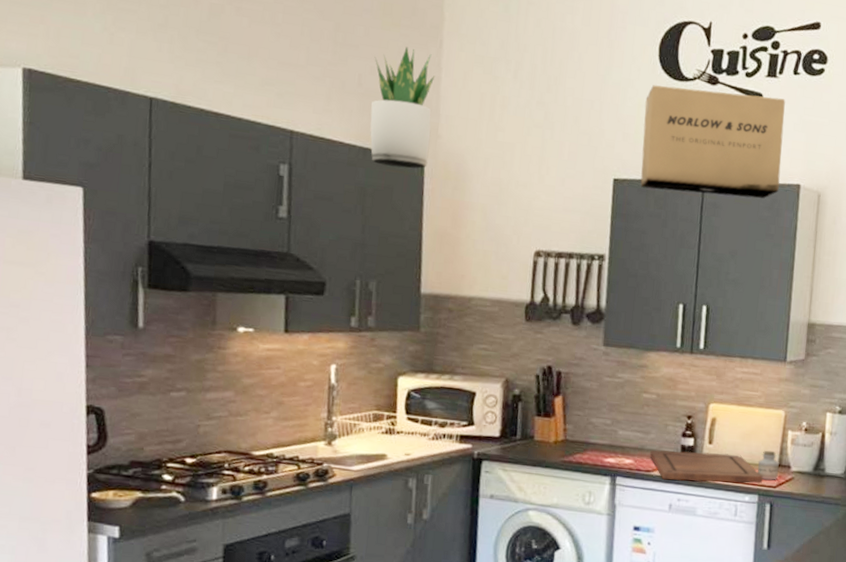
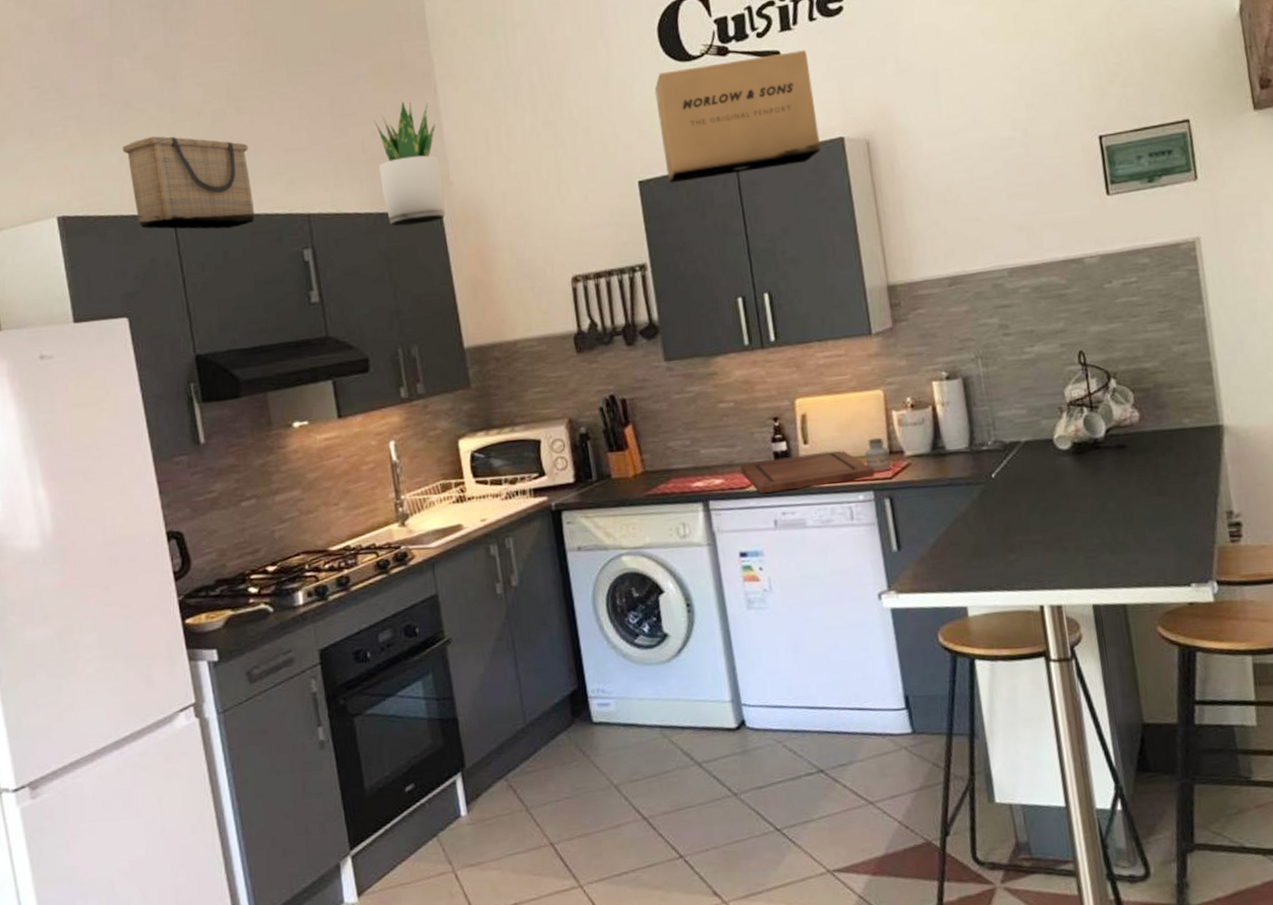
basket: none [106,12,242,126] -> present [122,136,255,230]

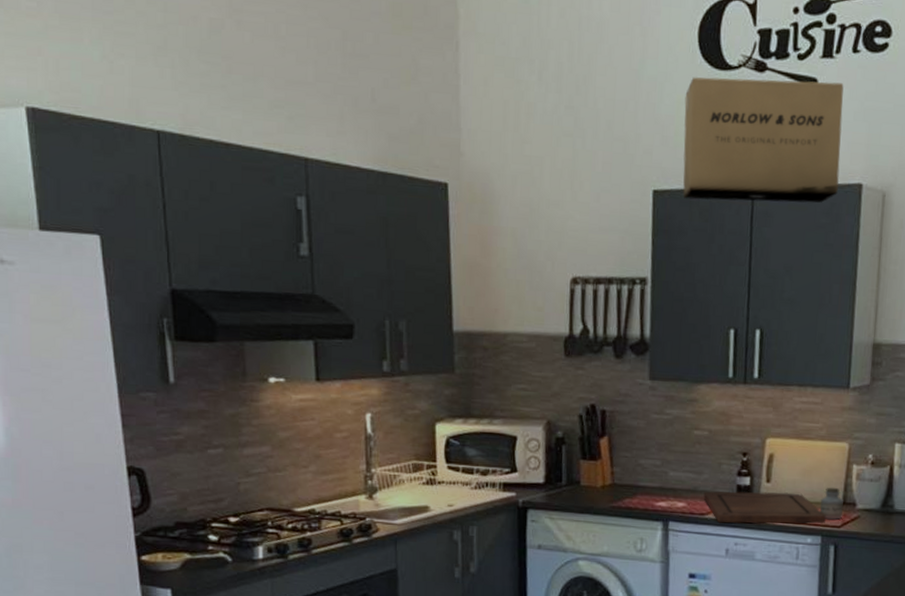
basket: present [122,136,255,230] -> none [104,35,248,158]
planter: present [373,102,446,226] -> none [386,52,454,193]

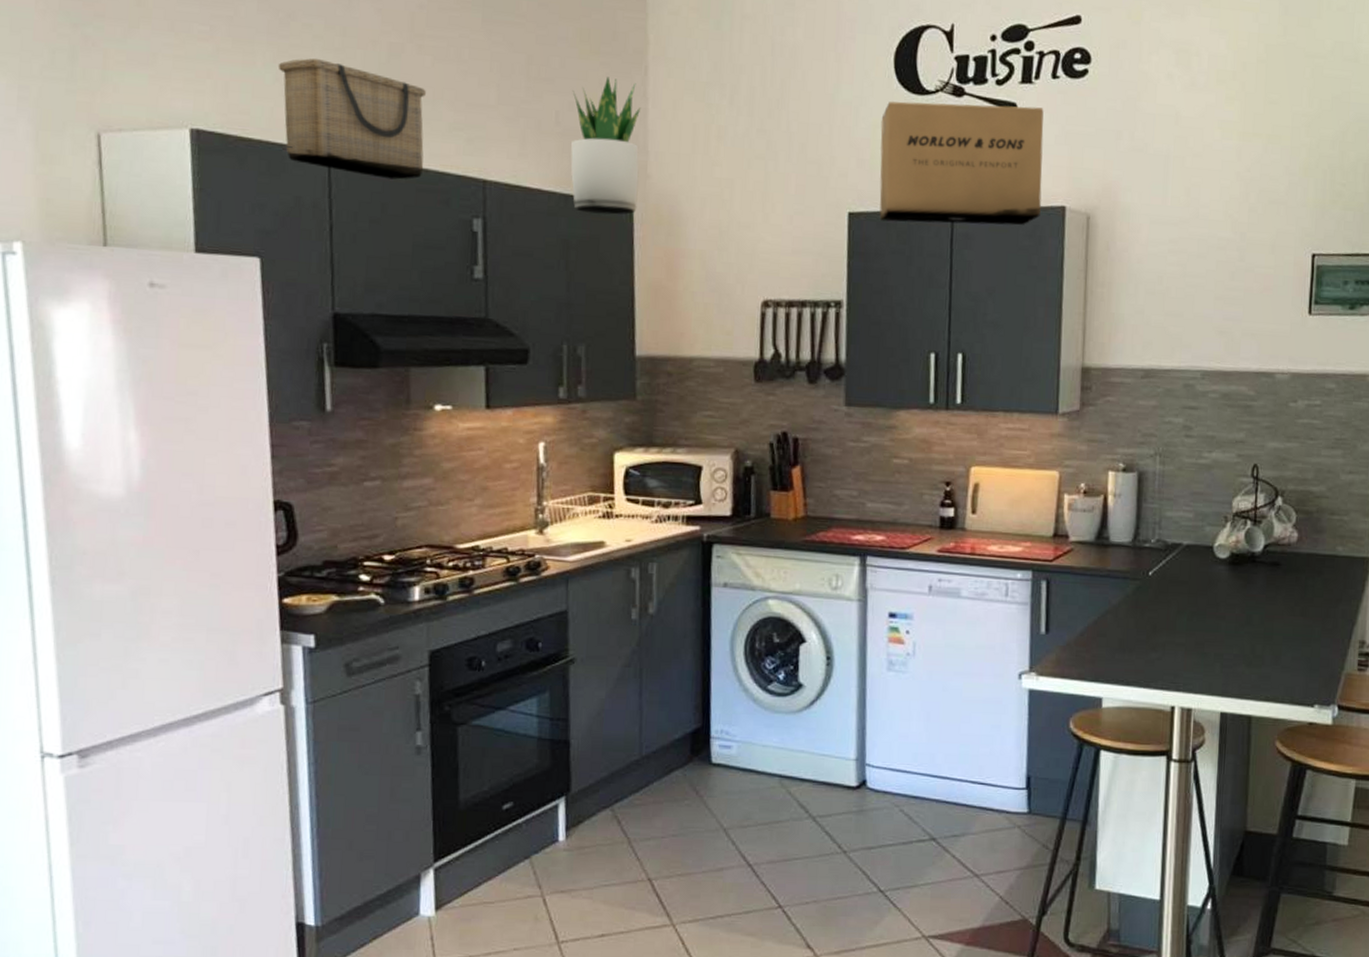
basket: none [104,35,248,158] -> present [277,58,426,180]
planter: none [386,52,454,193] -> present [570,76,642,215]
cutting board: present [703,491,826,525] -> none [904,523,1036,558]
jar: present [820,487,843,521] -> none [1030,518,1055,554]

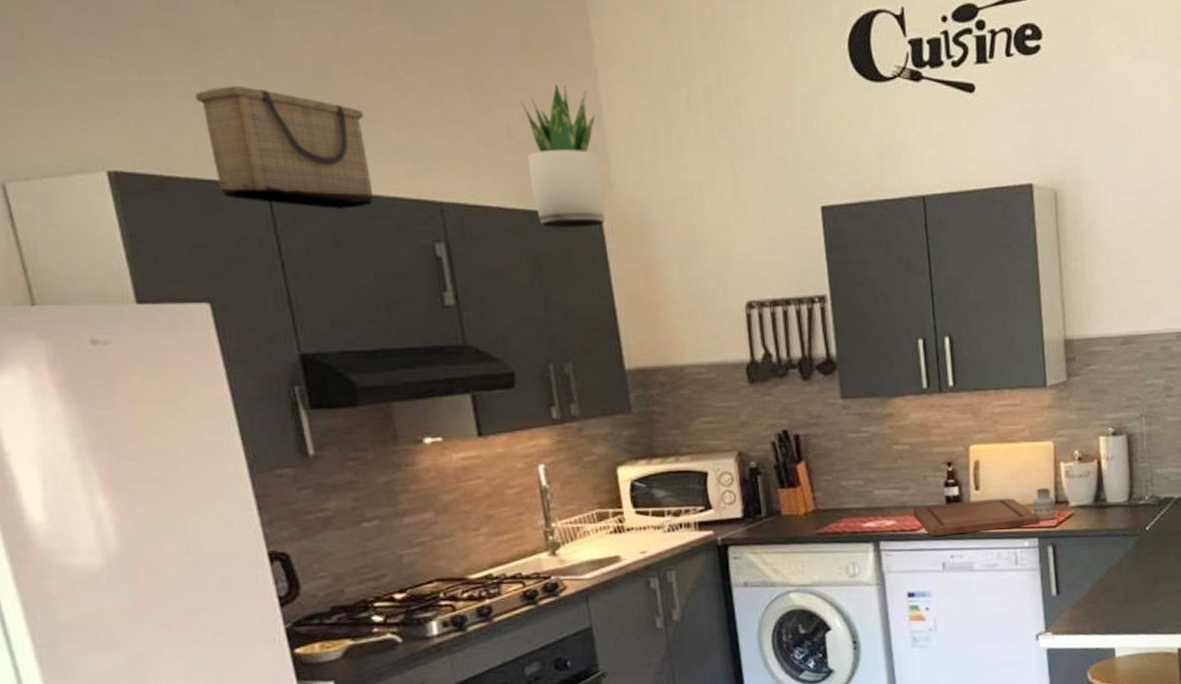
box: present [879,101,1044,226] -> none [842,86,1009,213]
cutting board: none [904,523,1036,558] -> present [912,496,1040,537]
jar: none [1030,518,1055,554] -> present [1032,487,1056,521]

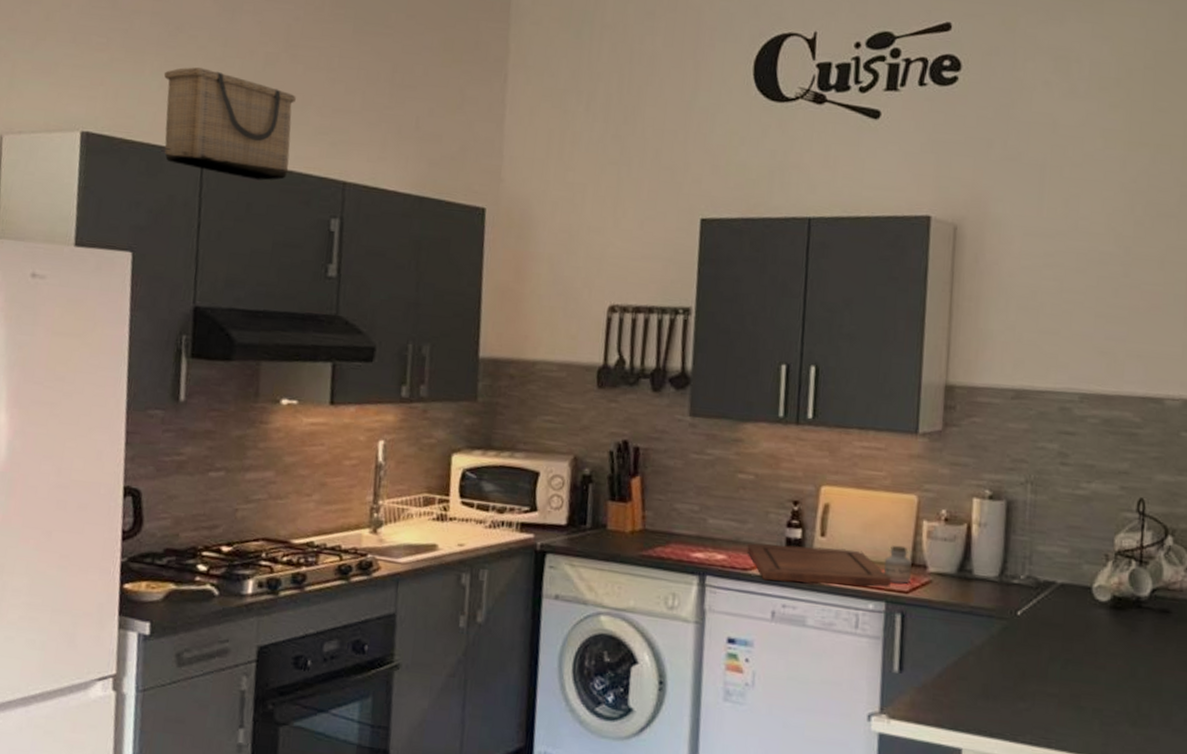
planter: present [520,84,606,228] -> none [427,84,499,217]

